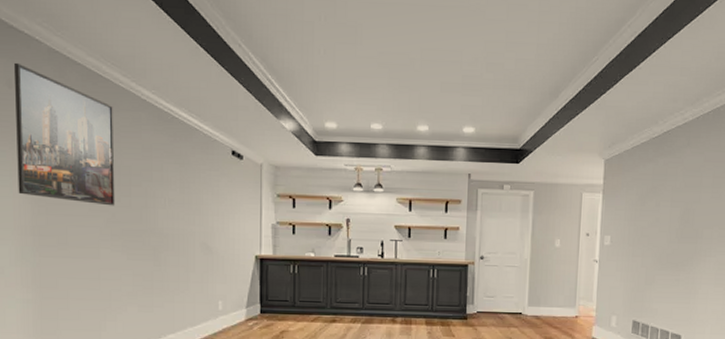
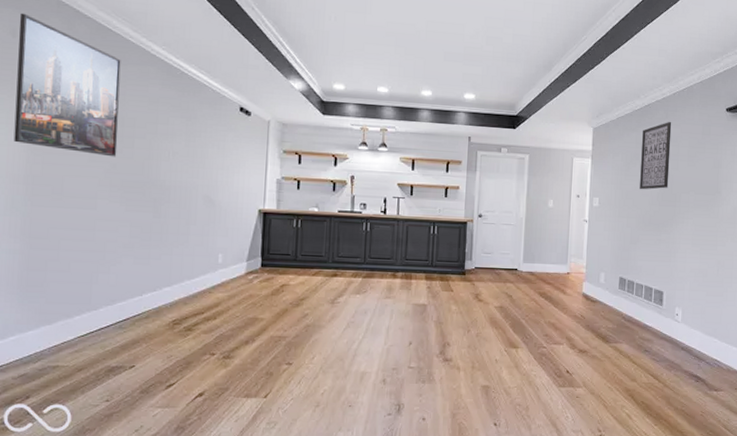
wall art: none [656,149,695,226] -> present [640,121,672,190]

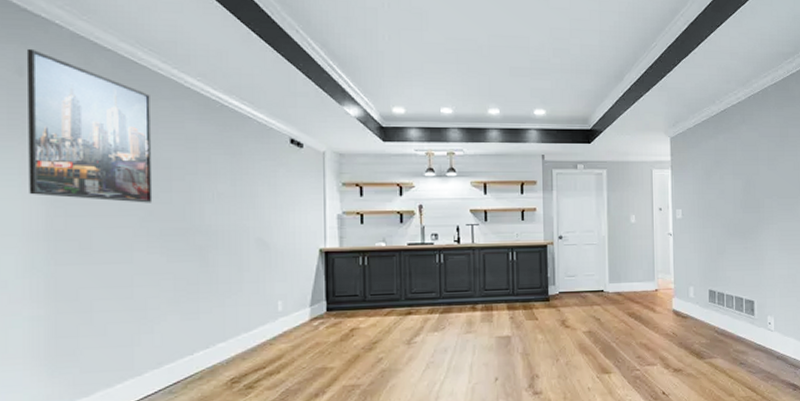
wall art: present [640,121,672,190] -> none [721,125,751,198]

